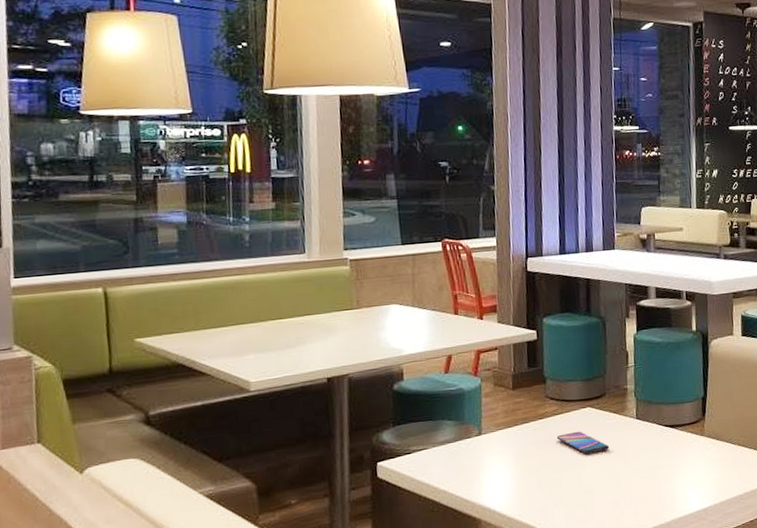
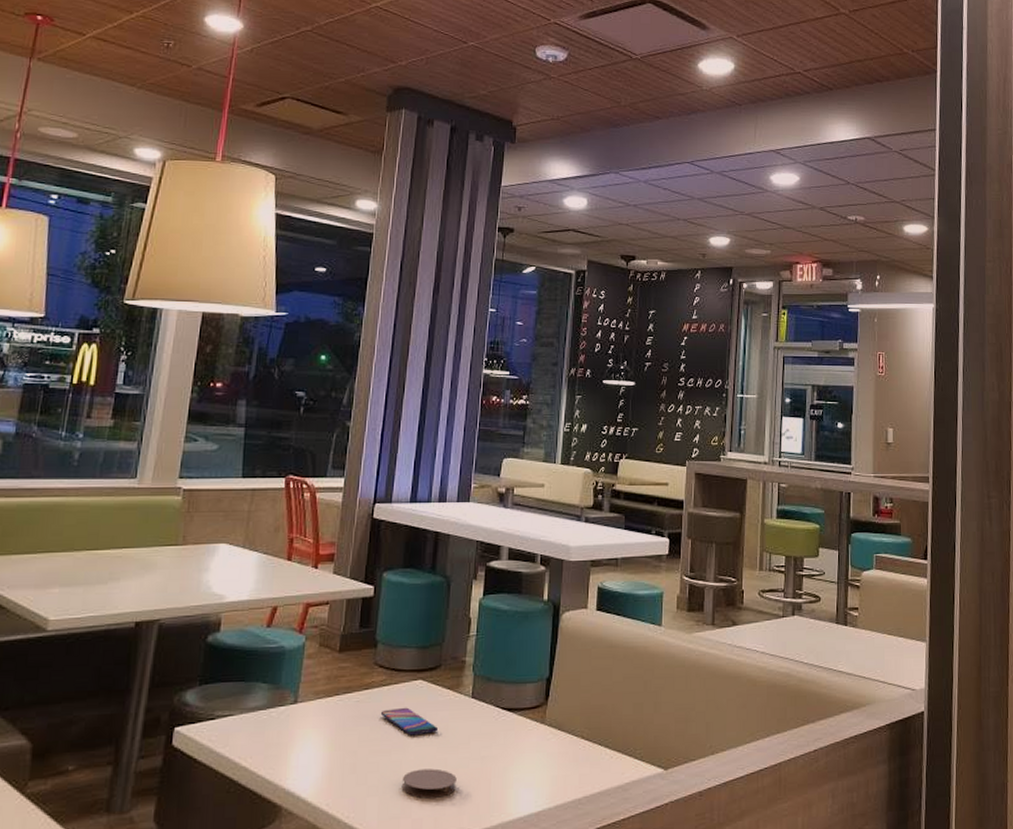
coaster: none [582,479,631,504] -> present [401,768,457,798]

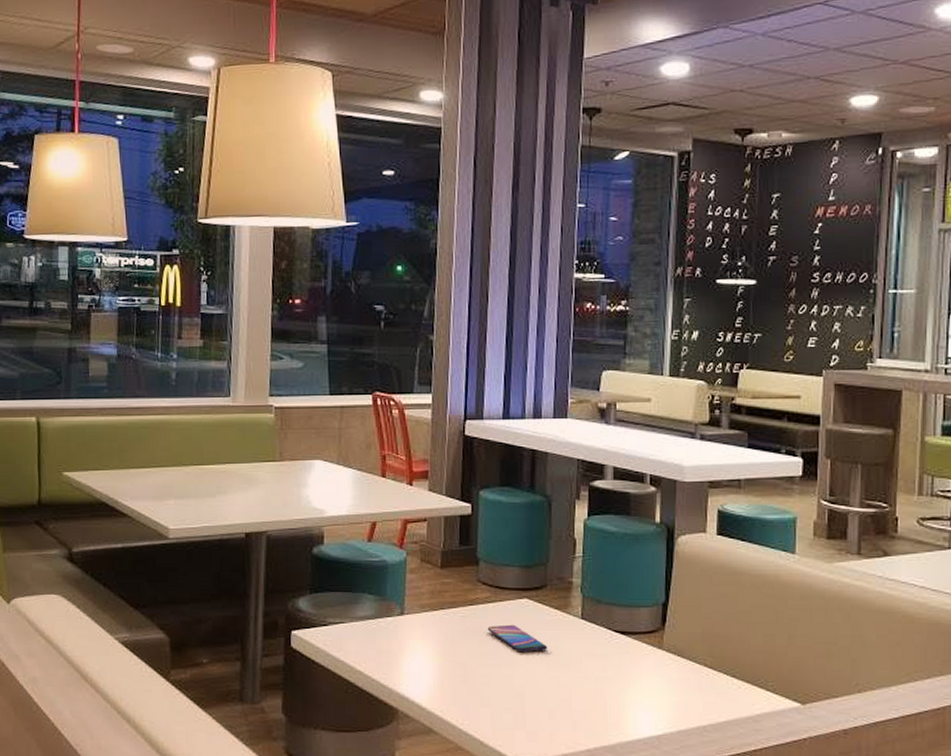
coaster: present [401,768,457,798] -> none [513,685,570,713]

